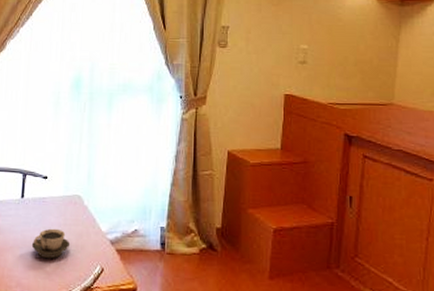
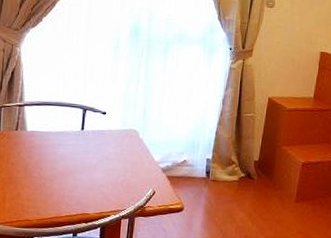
cup: present [31,228,71,258] -> none [90,157,126,182]

